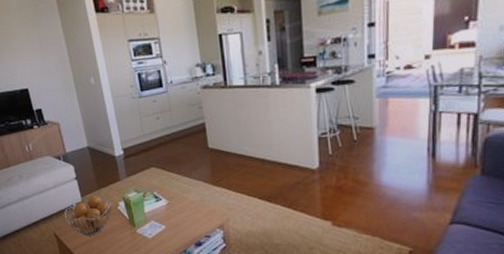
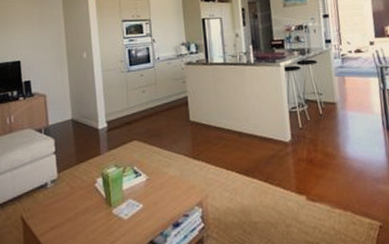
fruit basket: present [64,195,113,236] -> none [36,171,90,219]

